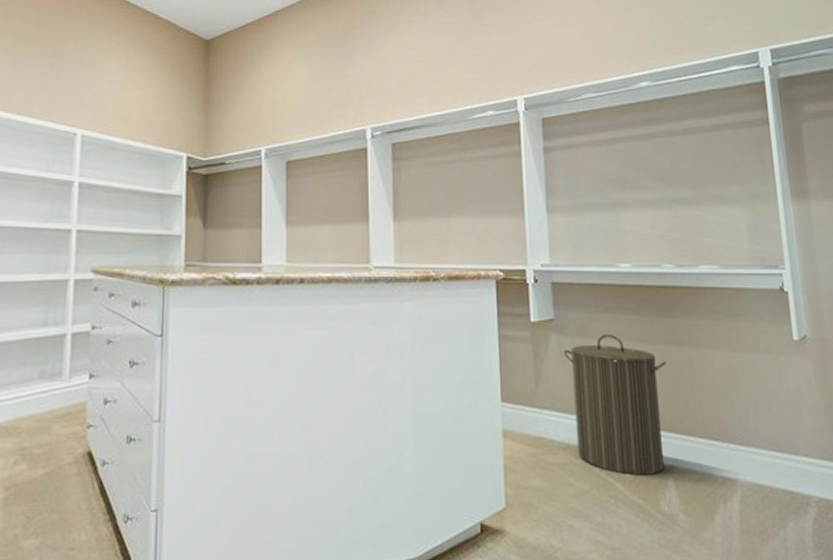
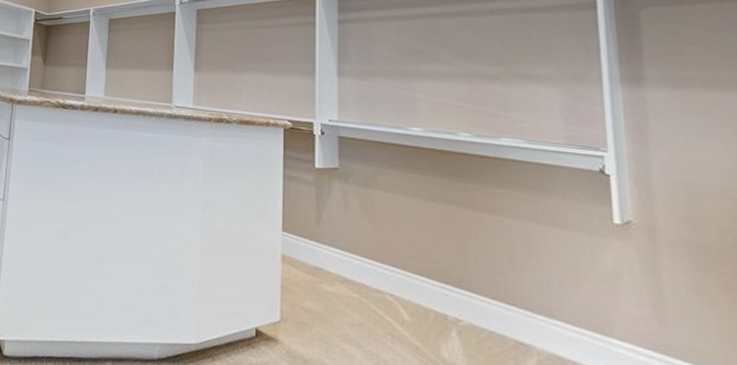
laundry hamper: present [563,333,666,475] -> none [346,187,457,323]

